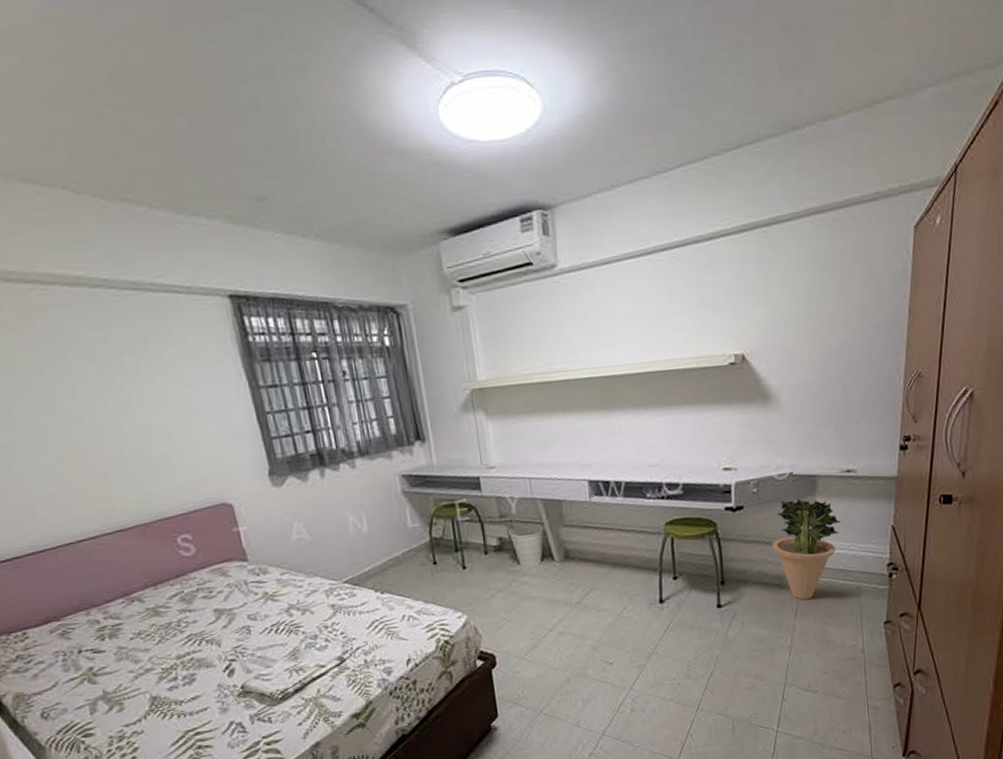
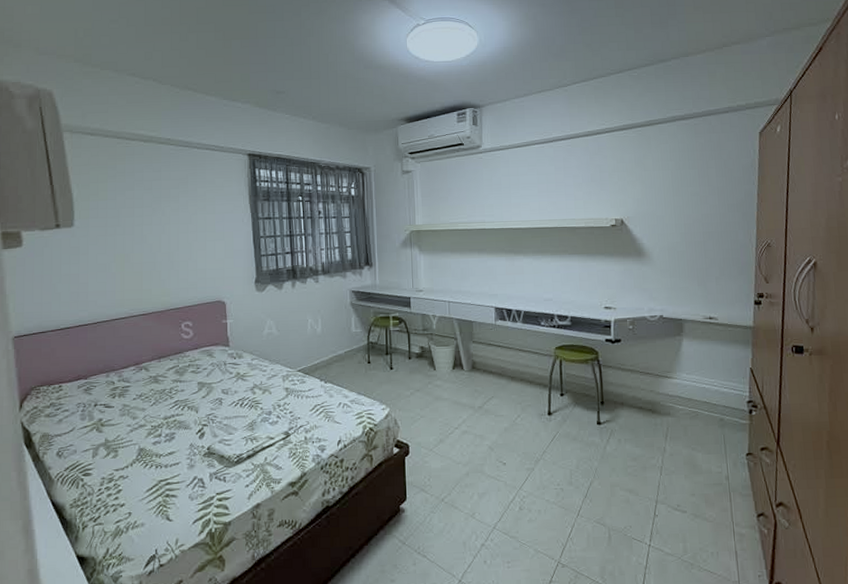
potted plant: present [771,498,842,600] -> none [644,337,706,426]

